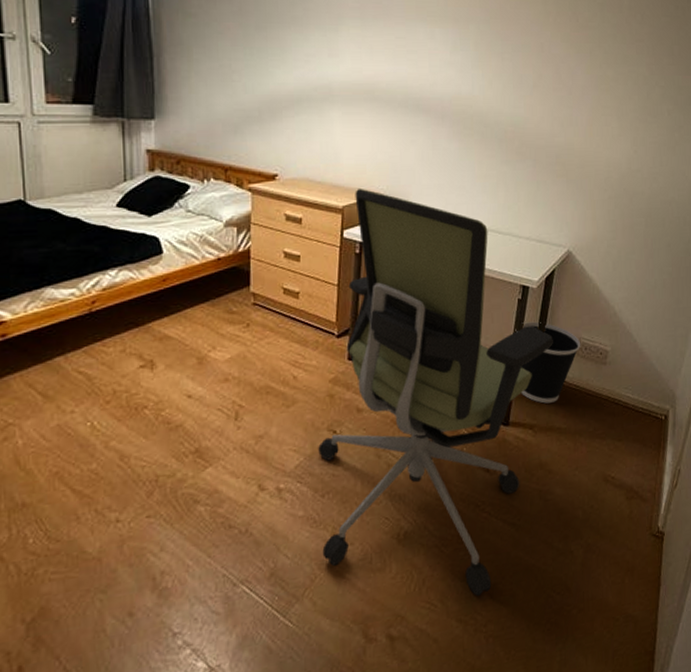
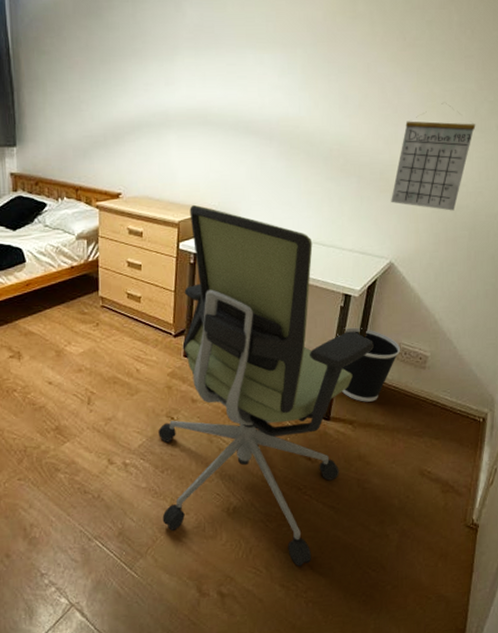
calendar: none [567,87,649,197] -> present [391,103,476,211]

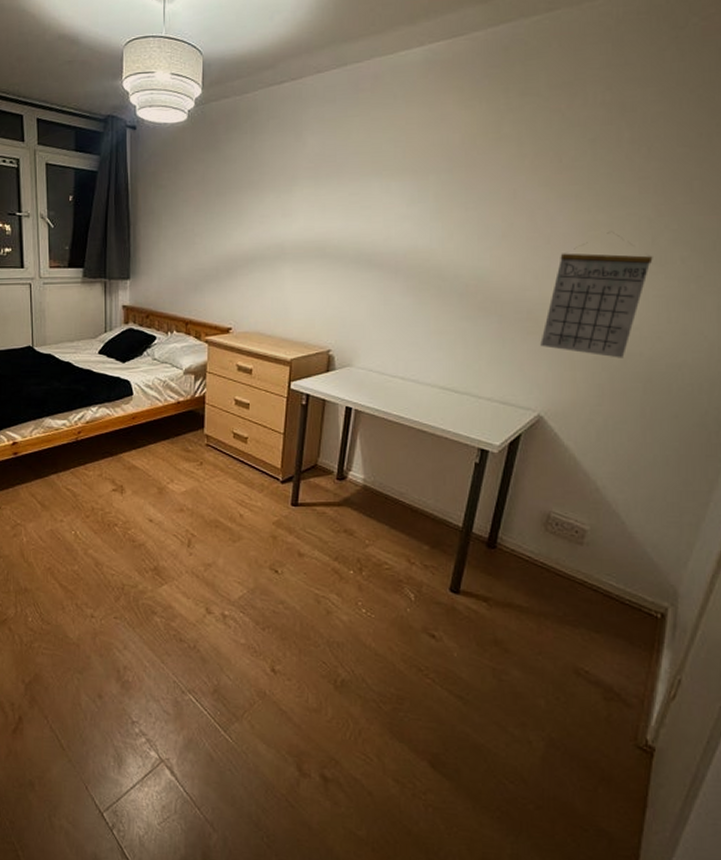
office chair: present [158,204,374,566] -> none [261,342,516,761]
wastebasket: present [337,327,401,402] -> none [470,488,551,578]

